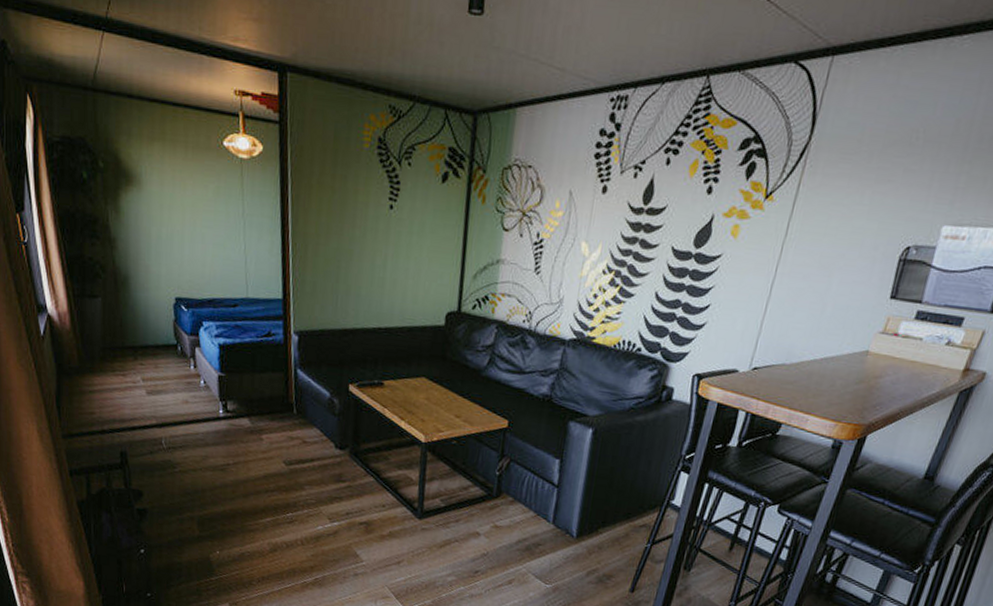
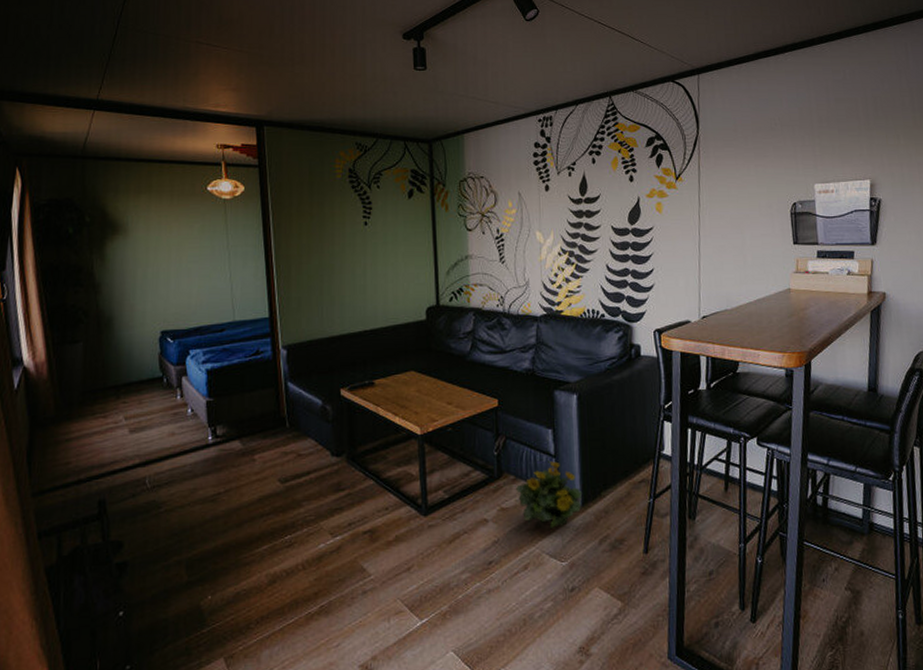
flowering plant: none [513,491,580,553] -> present [516,461,583,528]

